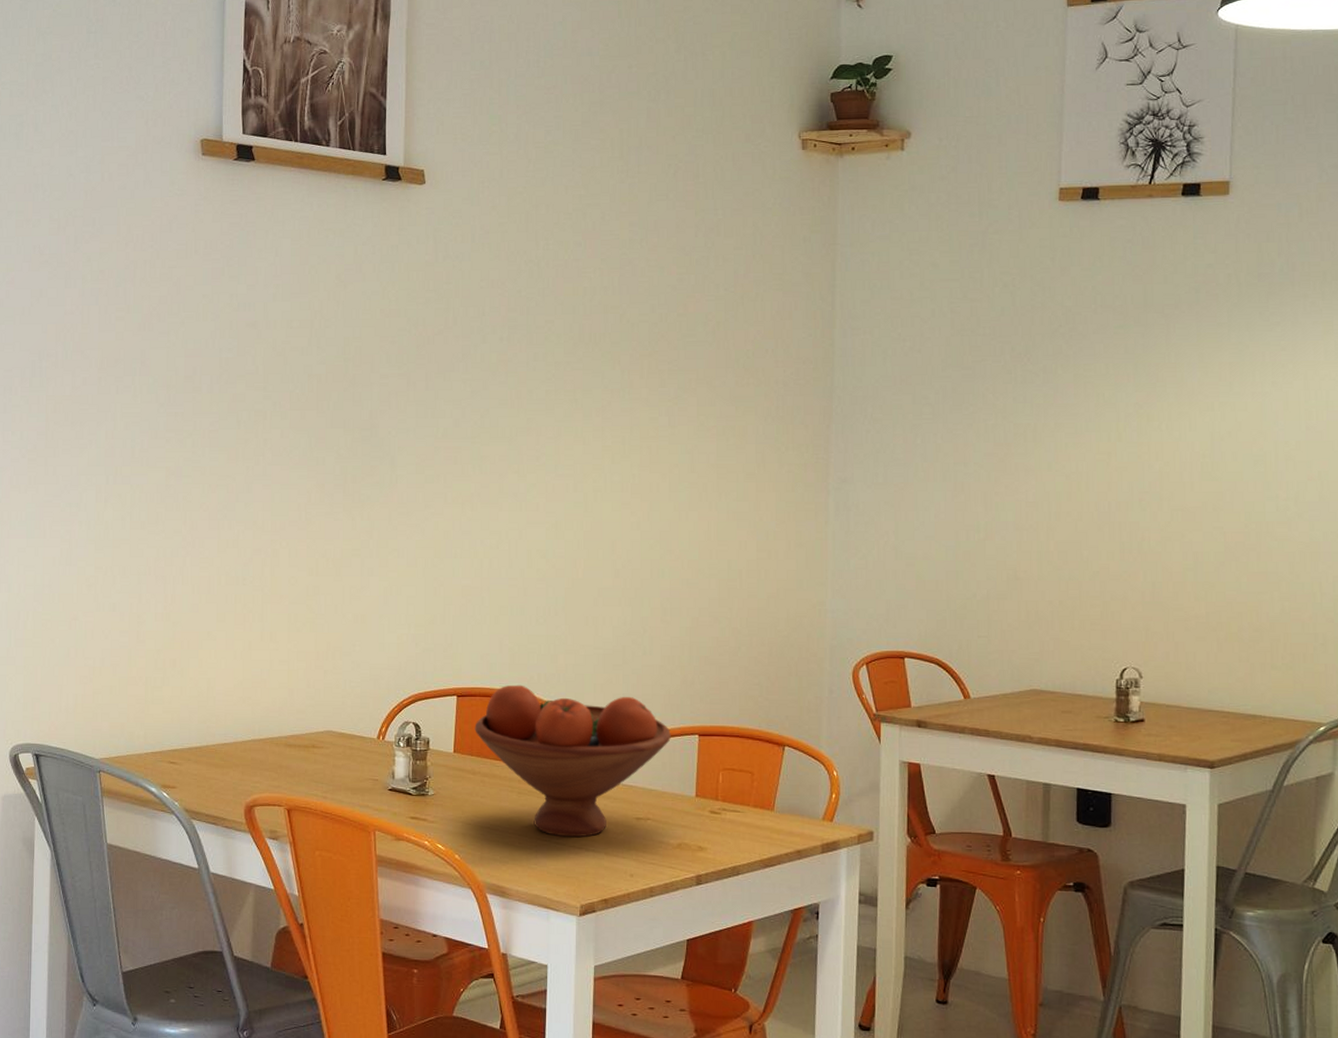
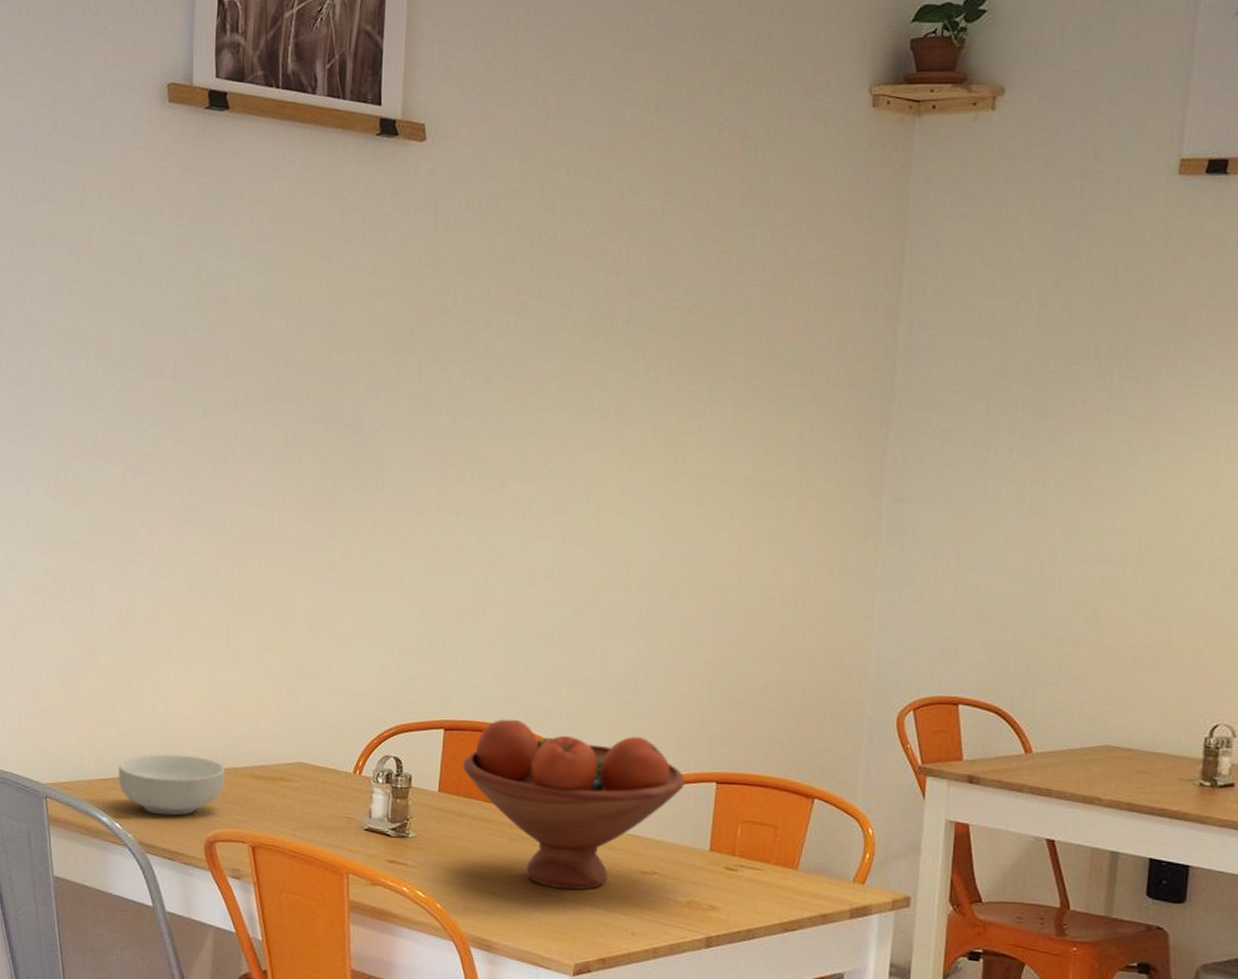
cereal bowl: none [165,727,262,784] -> present [118,754,226,816]

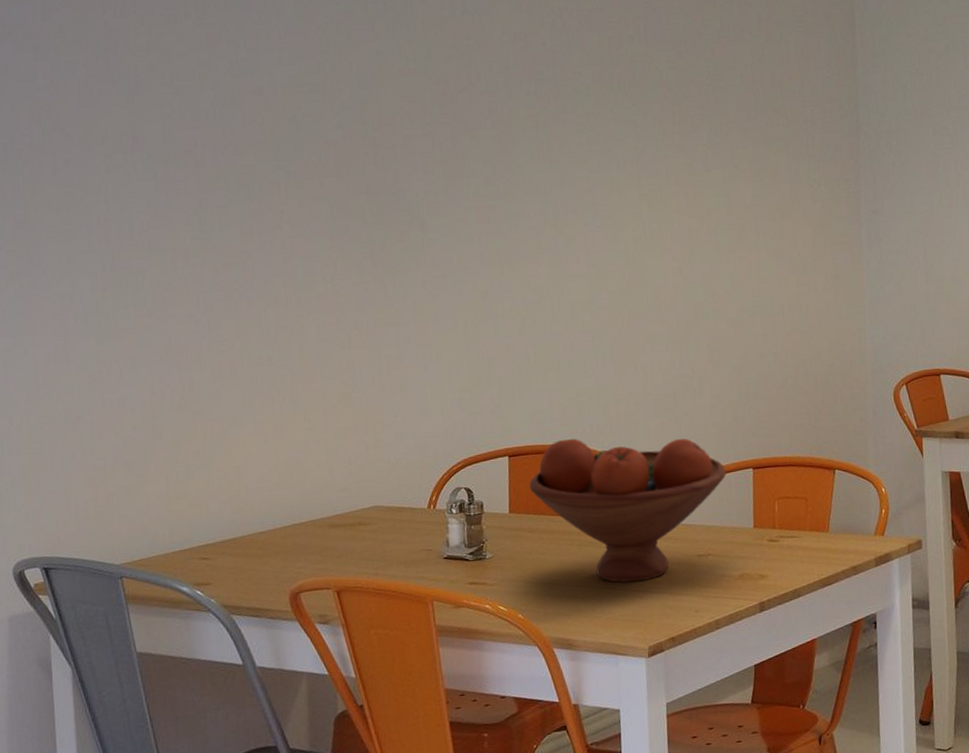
cereal bowl: present [118,754,226,816] -> none [194,515,304,576]

